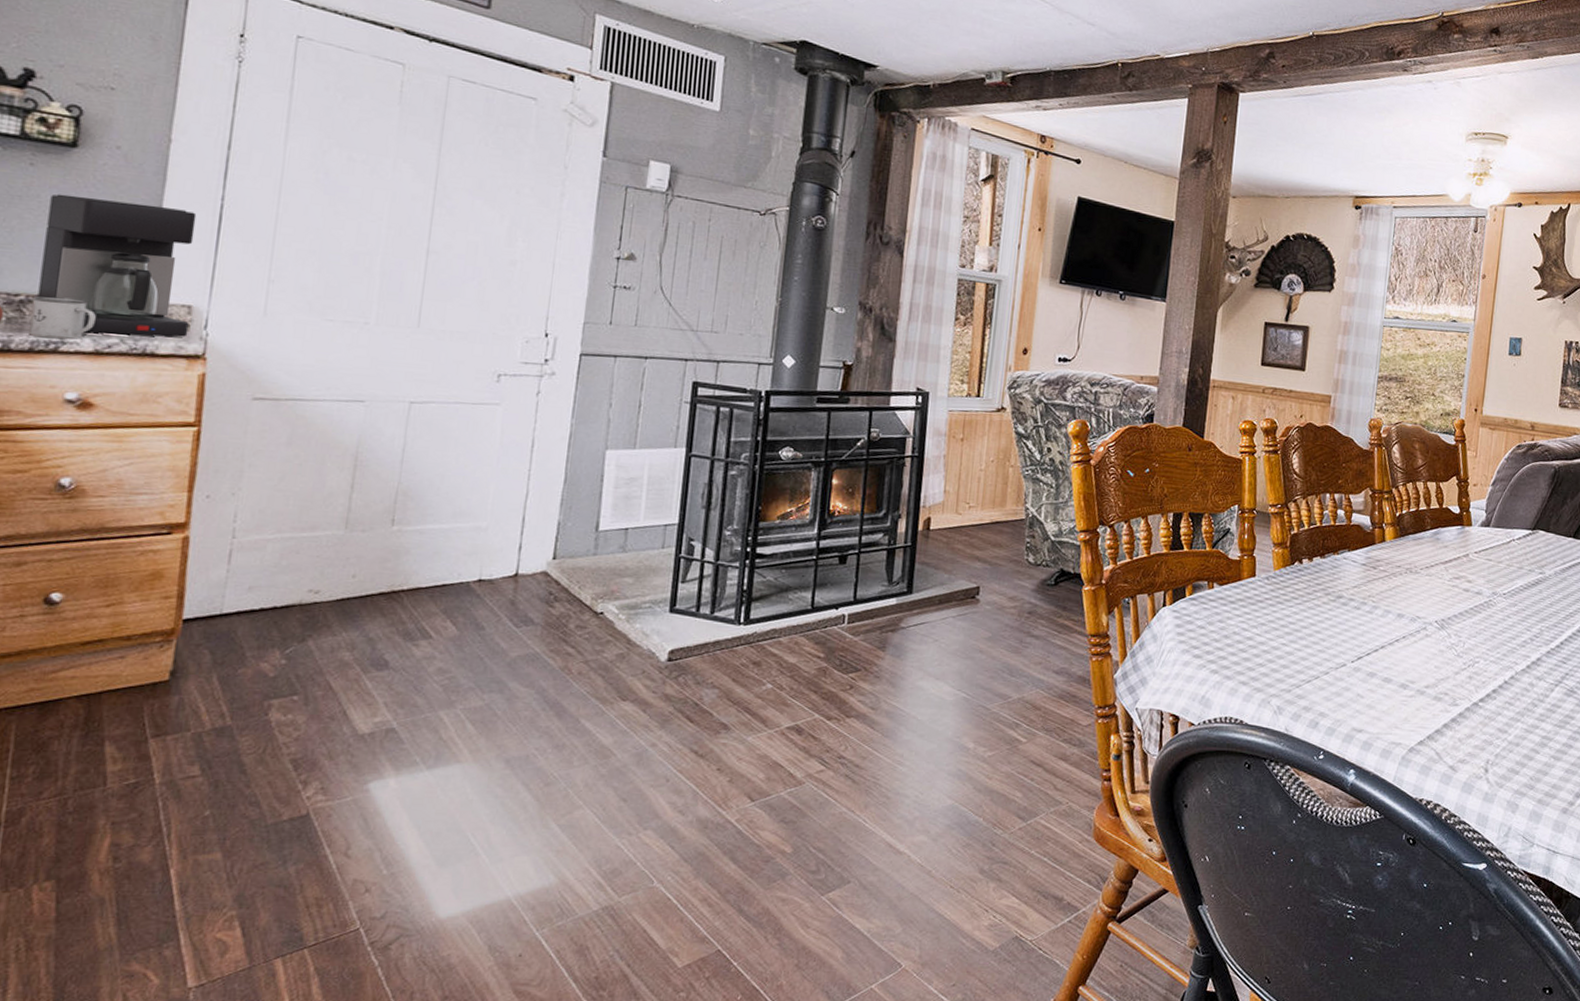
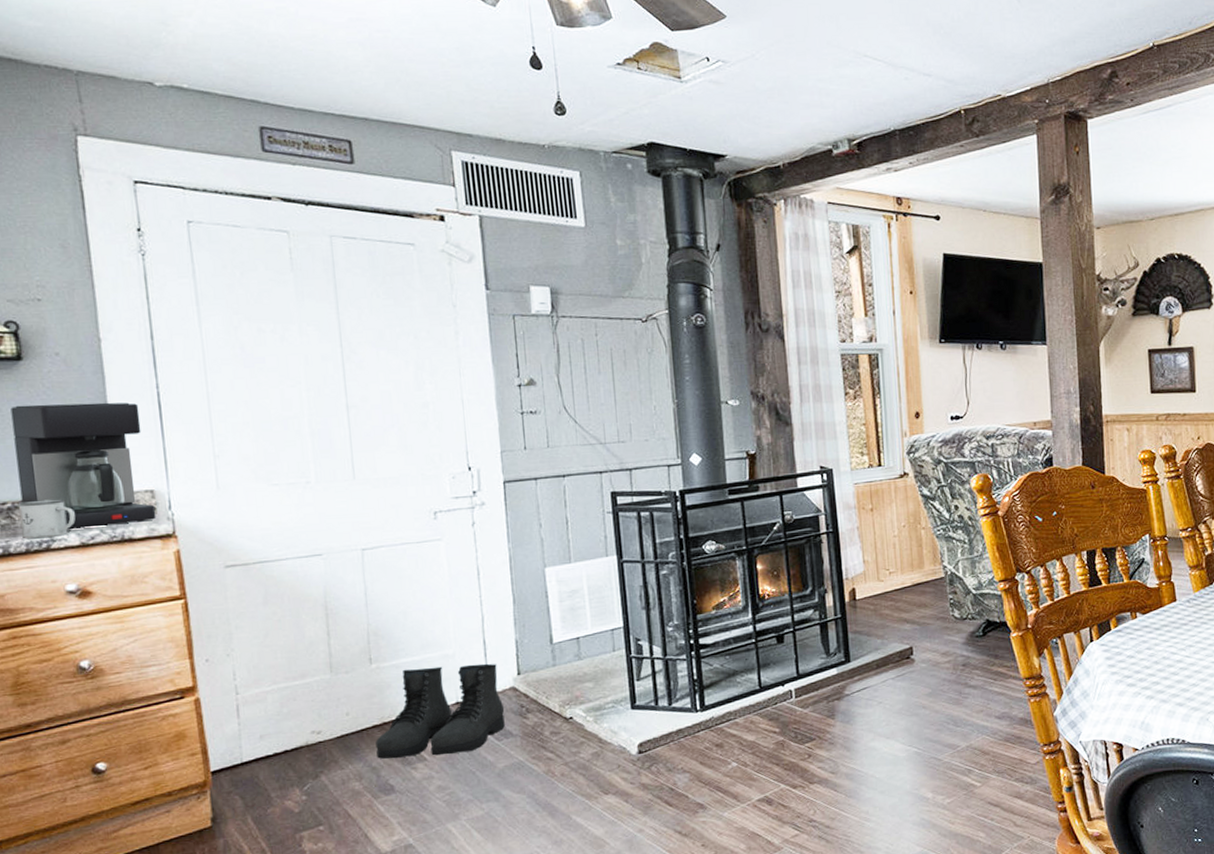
boot: none [377,536,532,635] -> present [376,663,505,759]

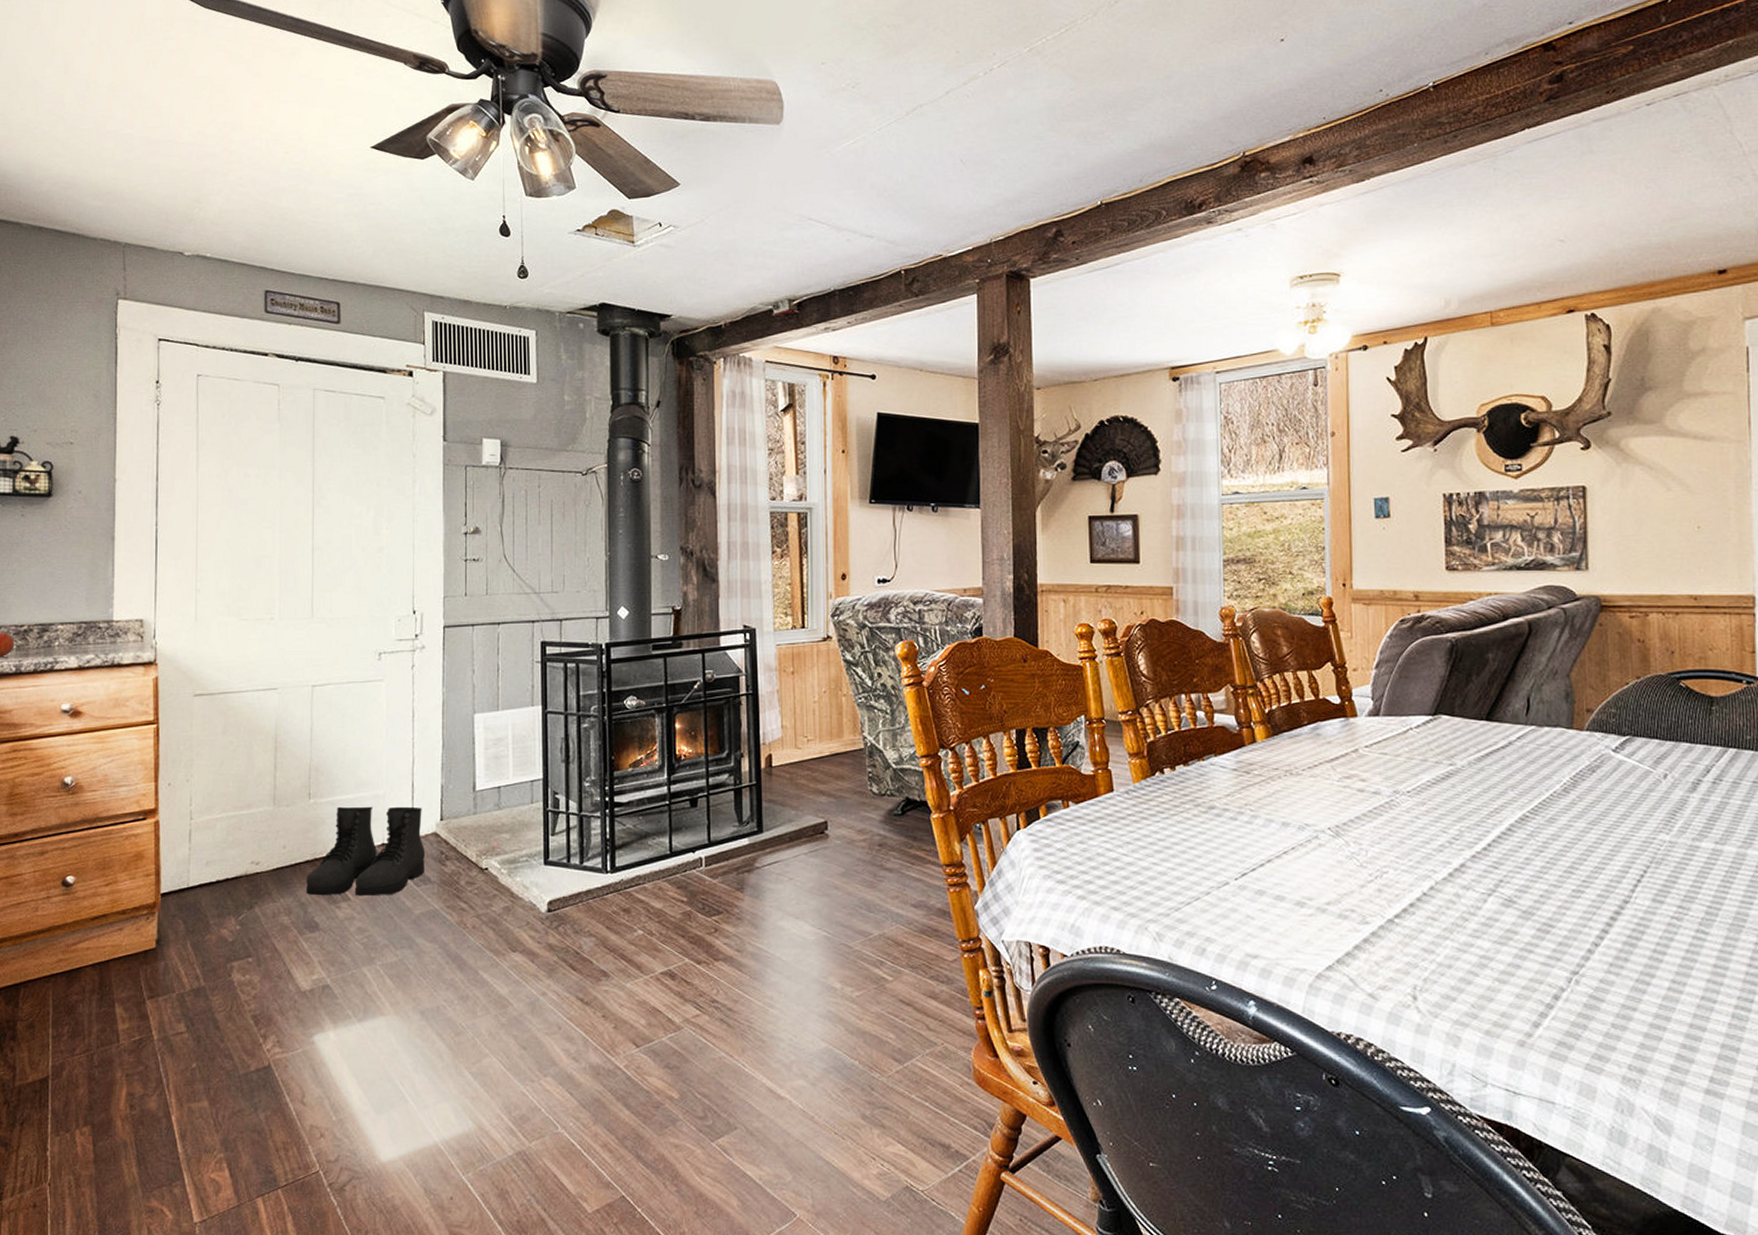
coffee maker: present [11,402,157,530] -> none [36,537,142,653]
mug: present [17,498,76,539] -> none [32,624,77,660]

